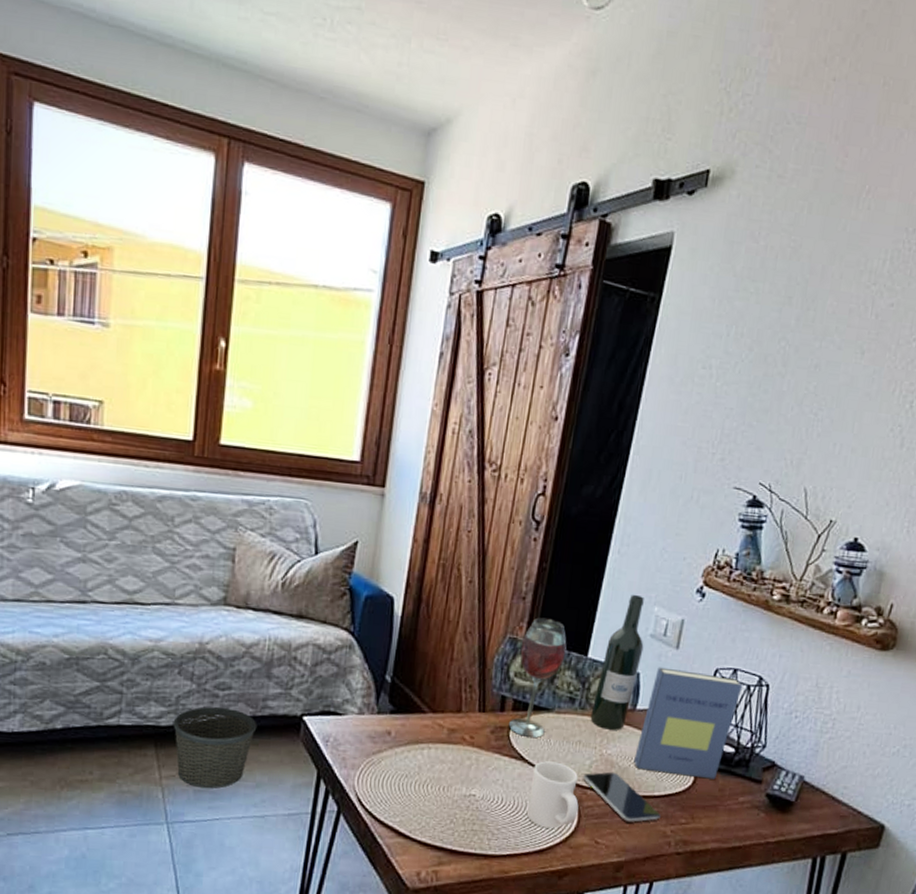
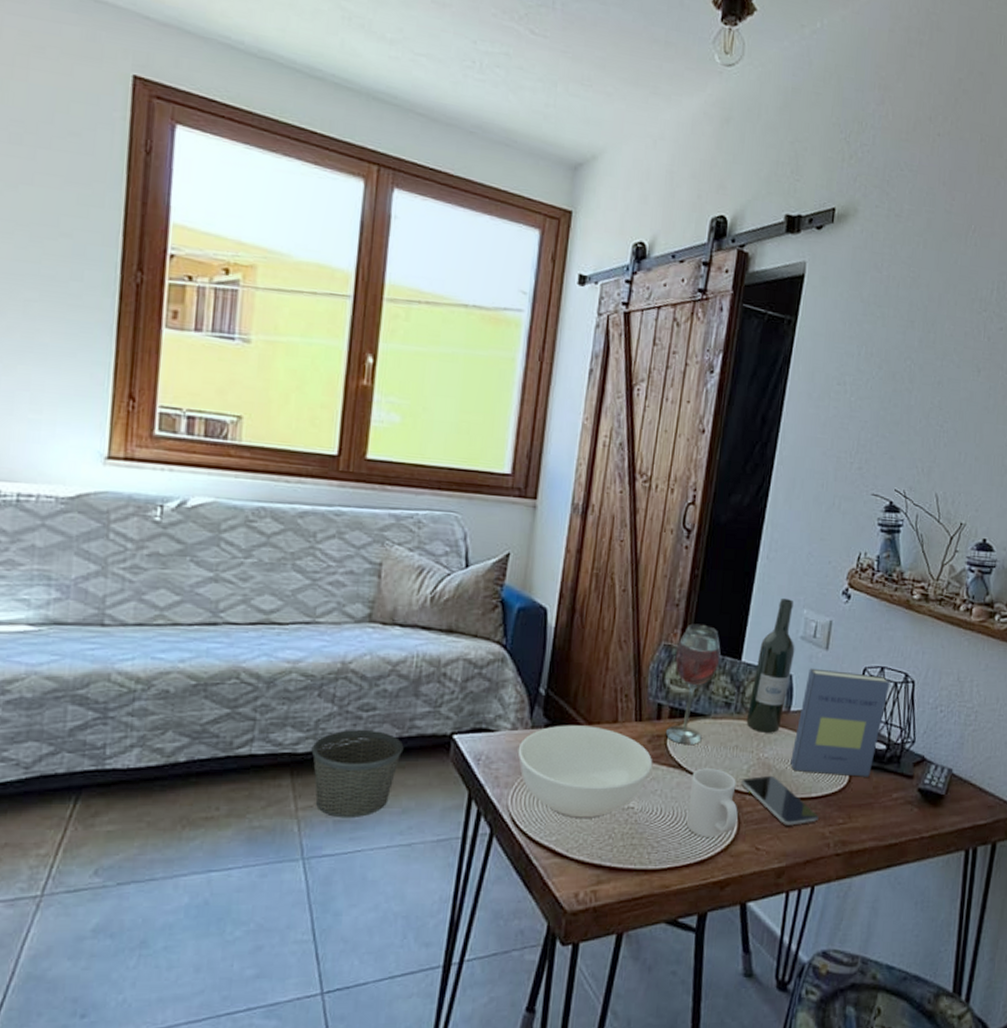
bowl: none [364,712,496,803] -> present [517,725,653,818]

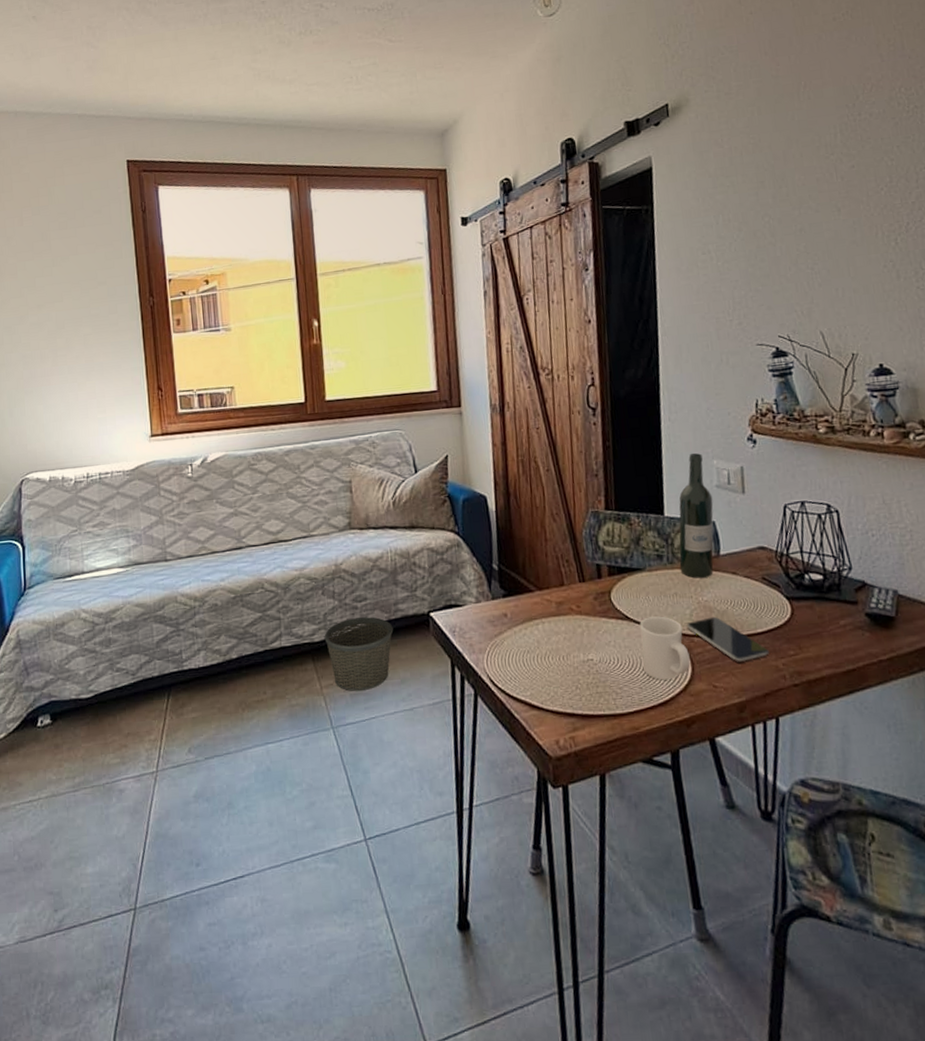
bowl: present [517,725,653,818] -> none [484,591,603,674]
wineglass: present [665,623,721,744] -> none [603,488,645,598]
book: present [790,668,890,777] -> none [729,510,814,611]

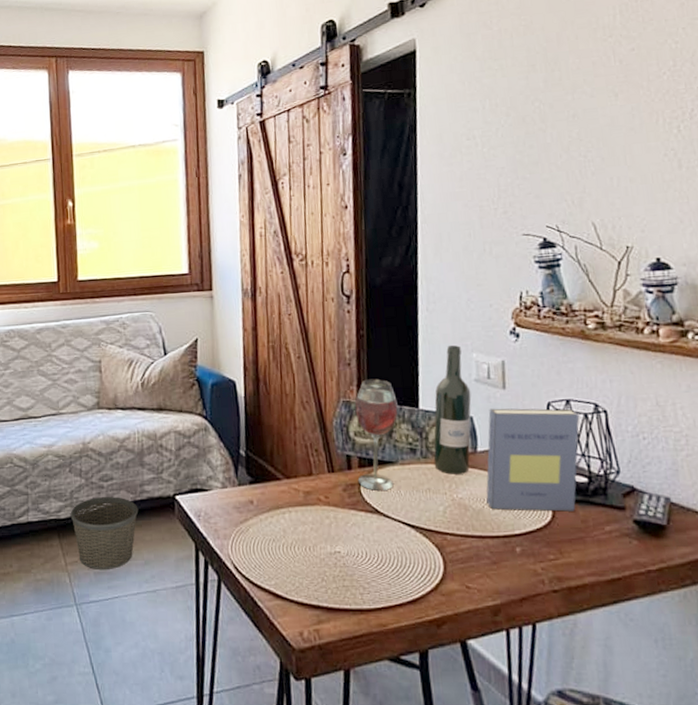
wineglass: none [603,488,645,598] -> present [355,378,398,491]
mug: present [640,616,691,681] -> none [390,511,443,578]
smartphone: present [687,616,769,662] -> none [440,515,527,564]
book: none [729,510,814,611] -> present [486,408,580,512]

